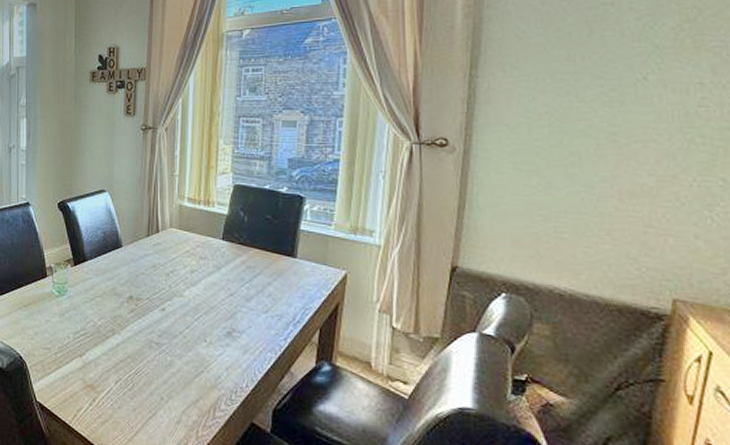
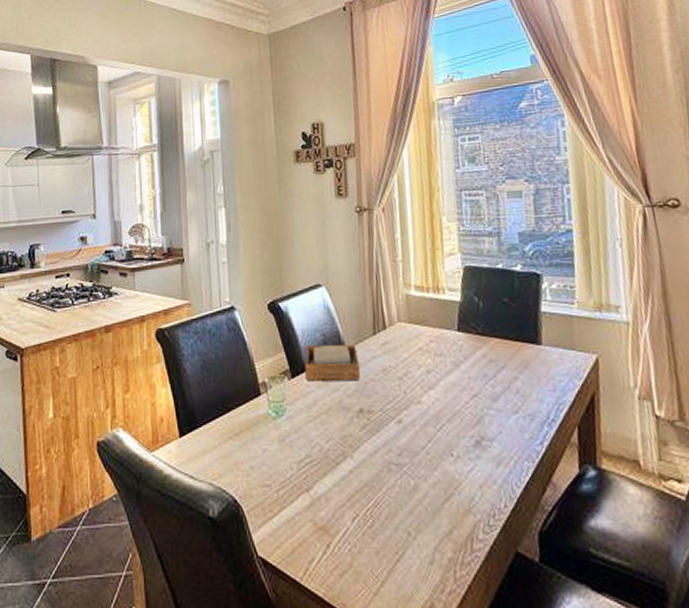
napkin holder: none [85,240,133,273] -> present [304,344,361,382]

